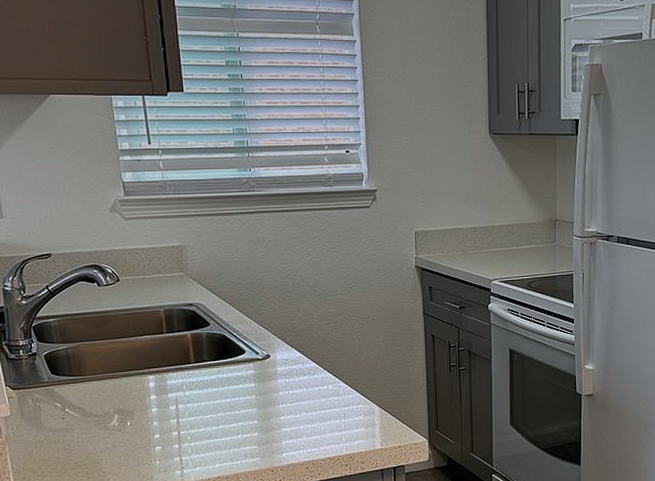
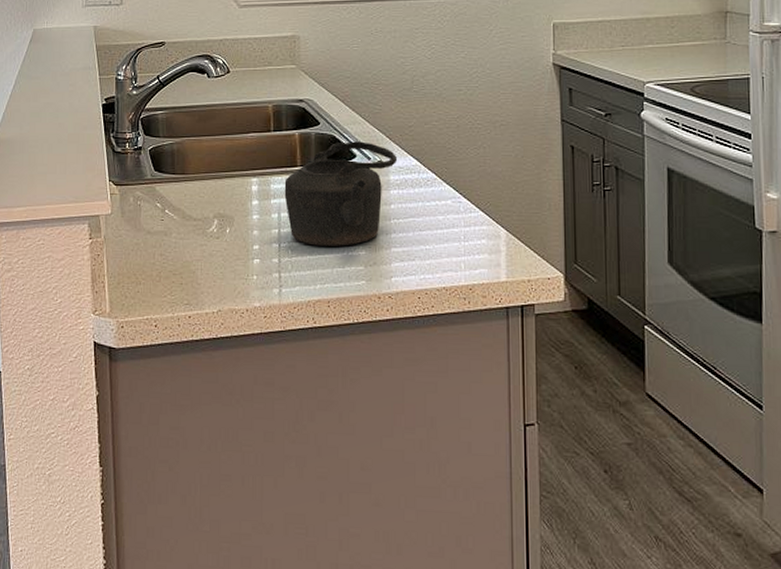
teapot: none [180,339,283,431] -> present [284,141,398,246]

